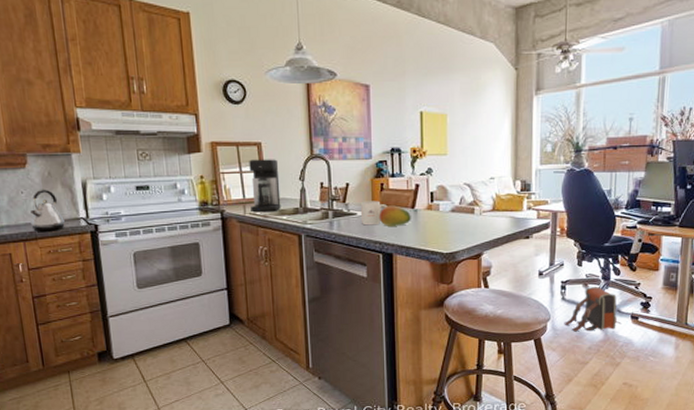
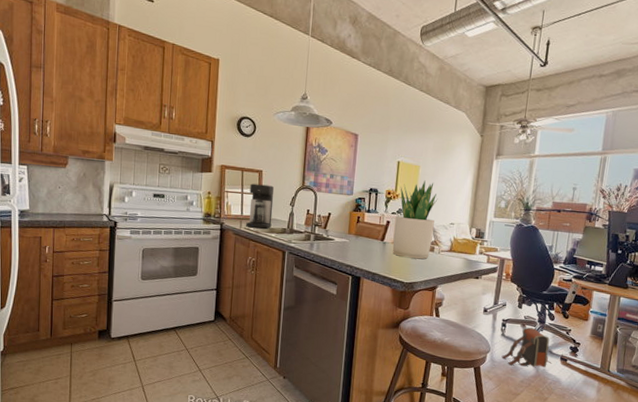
kettle: present [30,189,65,232] -> none [62,186,90,223]
mug: present [360,200,388,226] -> none [337,229,361,252]
fruit: present [379,205,411,226] -> none [352,236,380,254]
planter: none [425,130,473,225] -> present [392,180,438,260]

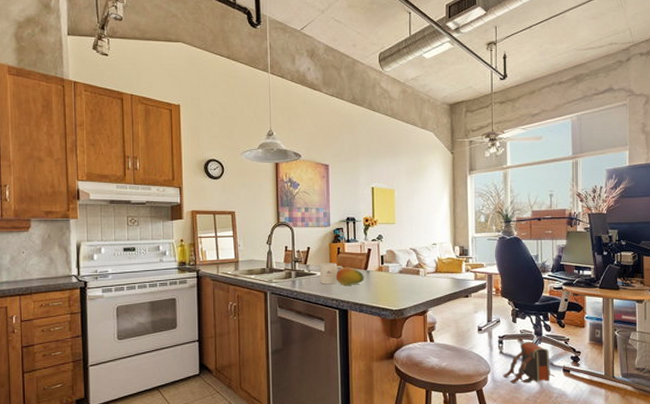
coffee maker: present [246,183,274,229] -> none [223,226,250,271]
mug: none [337,229,361,252] -> present [319,262,343,285]
fruit: none [352,236,380,254] -> present [335,267,364,285]
planter: present [392,180,438,260] -> none [376,203,417,285]

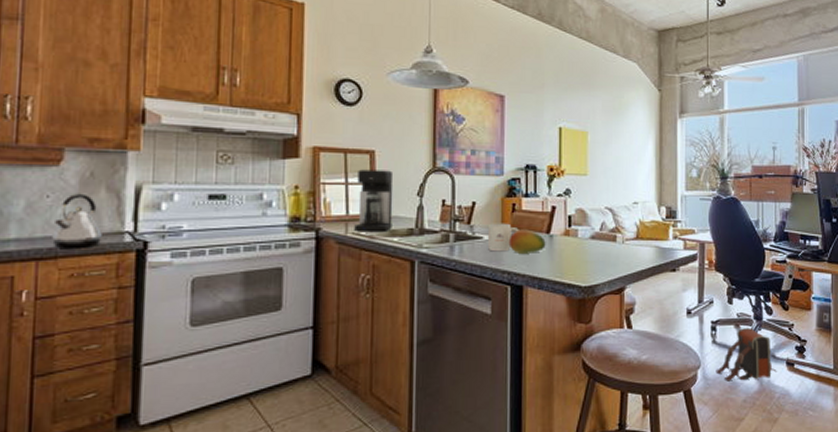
kettle: none [28,249,58,287] -> present [52,193,102,248]
coffee maker: none [223,226,250,271] -> present [354,169,394,231]

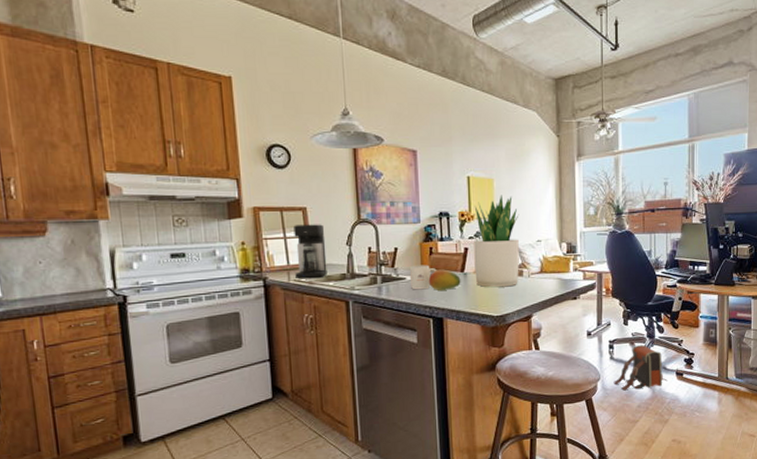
kettle: present [52,193,102,248] -> none [49,258,89,305]
planter: none [562,149,615,253] -> present [474,195,519,288]

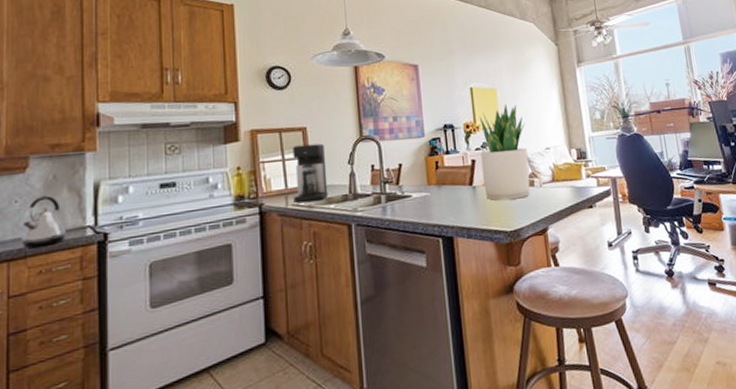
kettle: none [49,258,89,305] -> present [21,195,66,248]
mug: present [409,265,437,290] -> none [415,180,444,208]
fruit: present [428,269,461,290] -> none [435,183,470,207]
backpack: present [613,345,667,391] -> none [642,253,701,307]

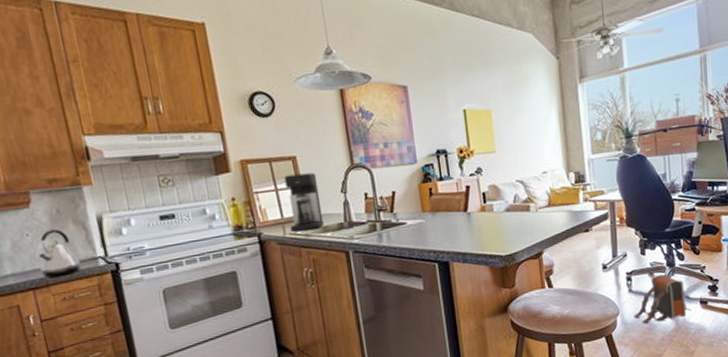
planter: present [479,104,530,201] -> none [473,126,526,226]
backpack: none [642,253,701,307] -> present [633,274,691,324]

